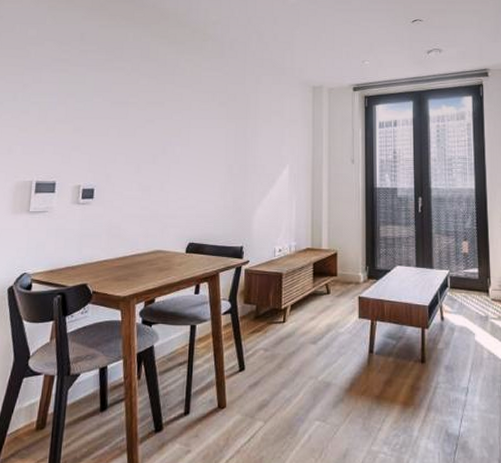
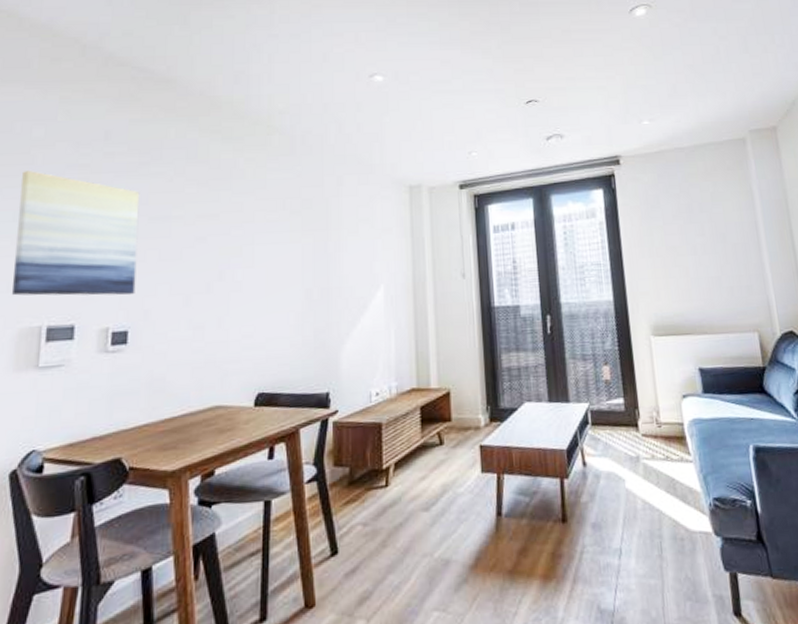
wall art: none [12,62,106,162] -> present [12,171,140,296]

